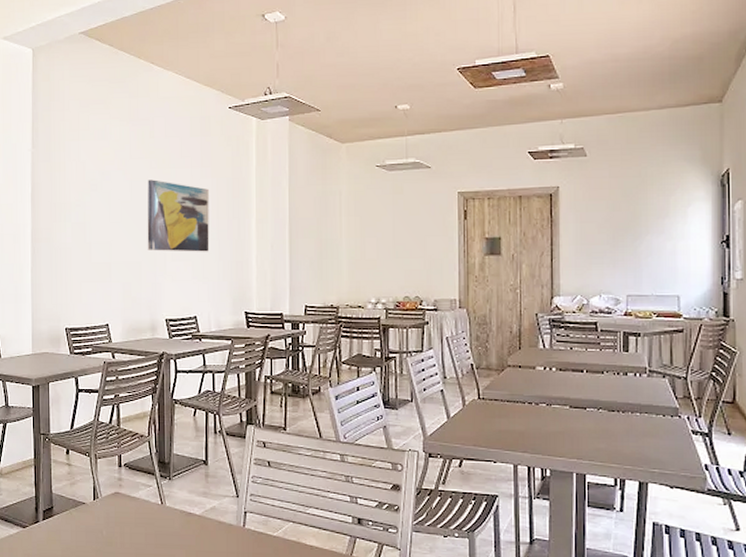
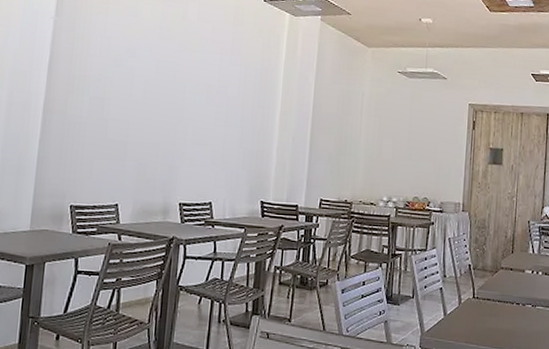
wall art: present [147,179,210,252] -> none [167,61,236,139]

